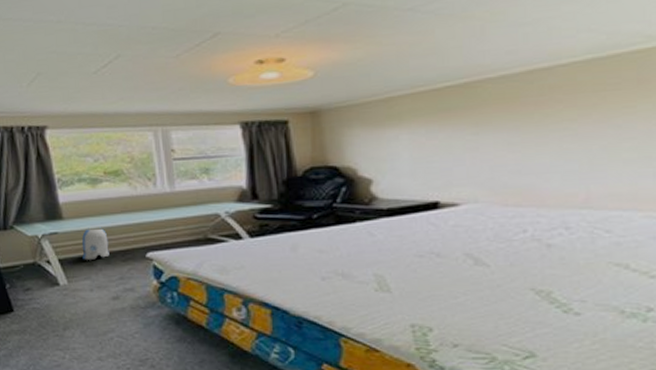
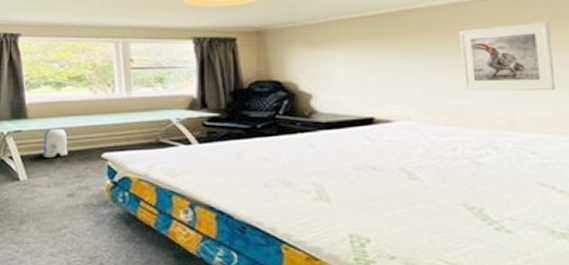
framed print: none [534,86,637,168] -> present [458,21,556,91]

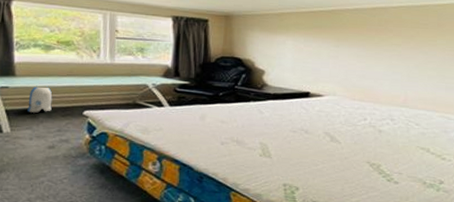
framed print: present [458,21,556,91] -> none [375,27,436,80]

